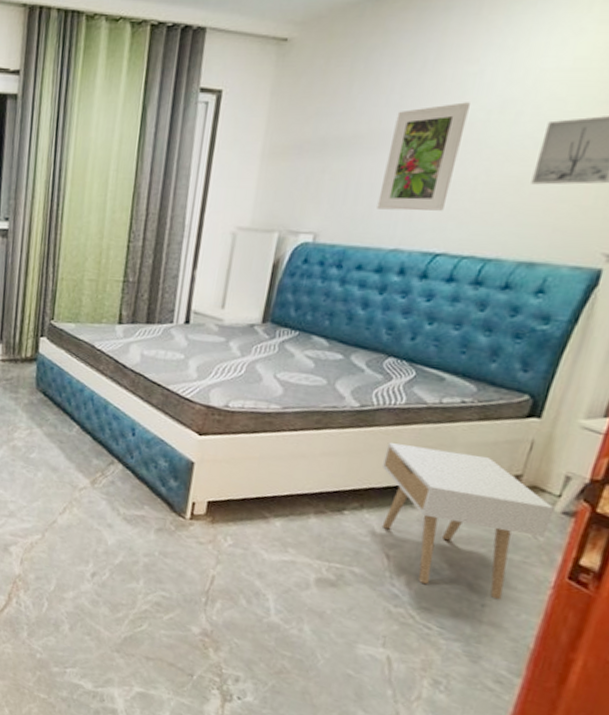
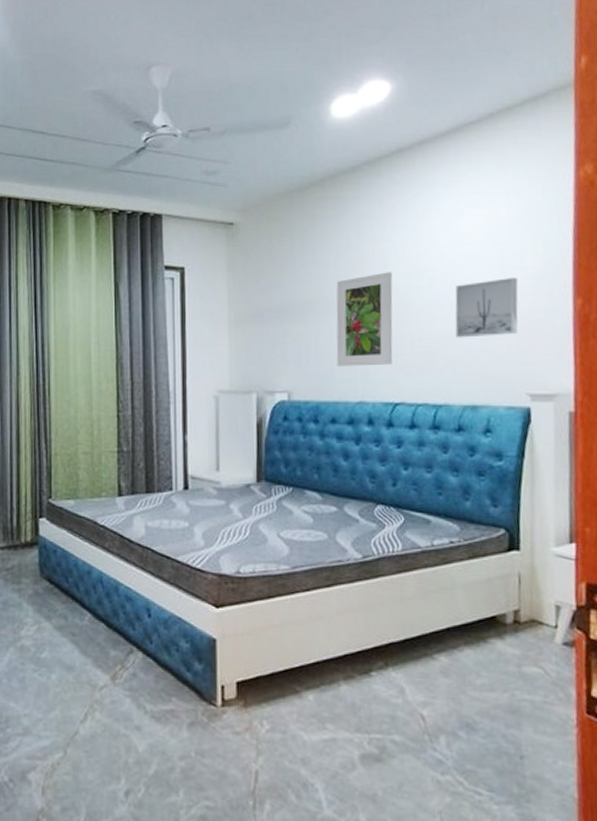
nightstand: present [381,443,555,600] -> none [395,592,556,749]

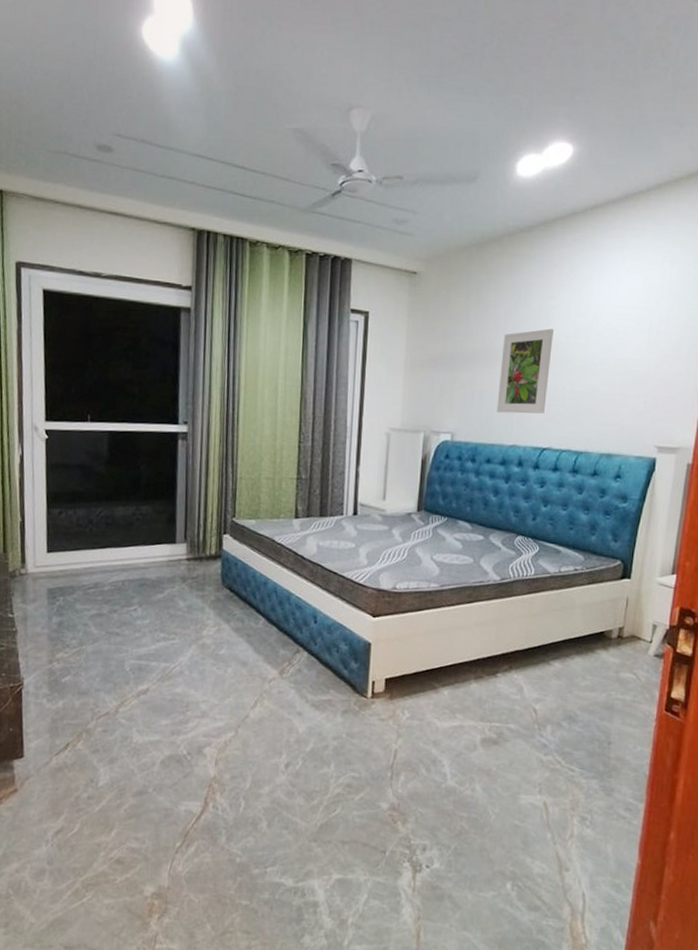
wall art: present [455,277,519,338] -> none [602,340,661,394]

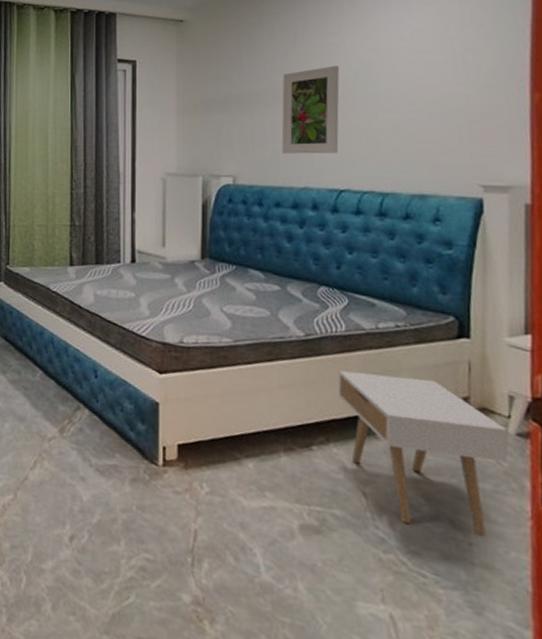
nightstand: none [522,609,649,737] -> present [337,371,509,537]

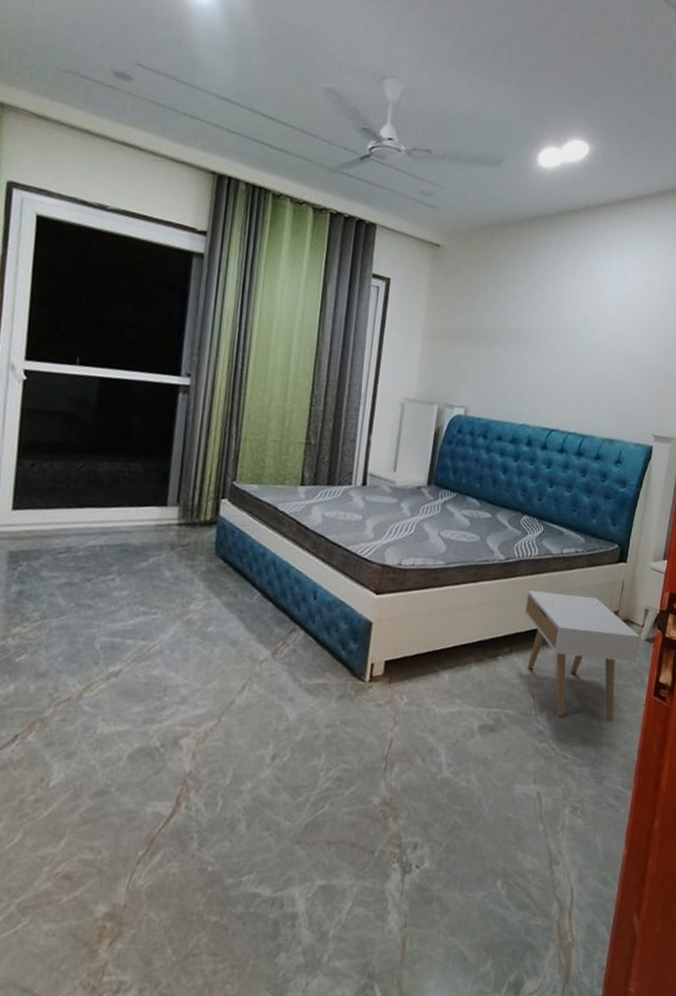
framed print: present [281,65,340,154] -> none [509,313,565,396]

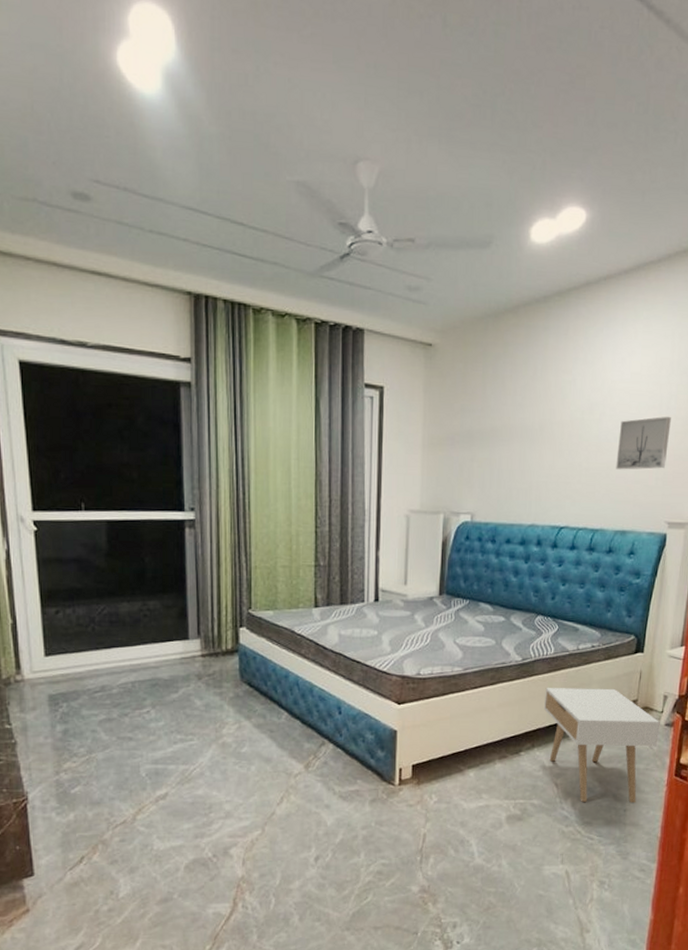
wall art: none [606,334,660,384] -> present [616,416,671,470]

